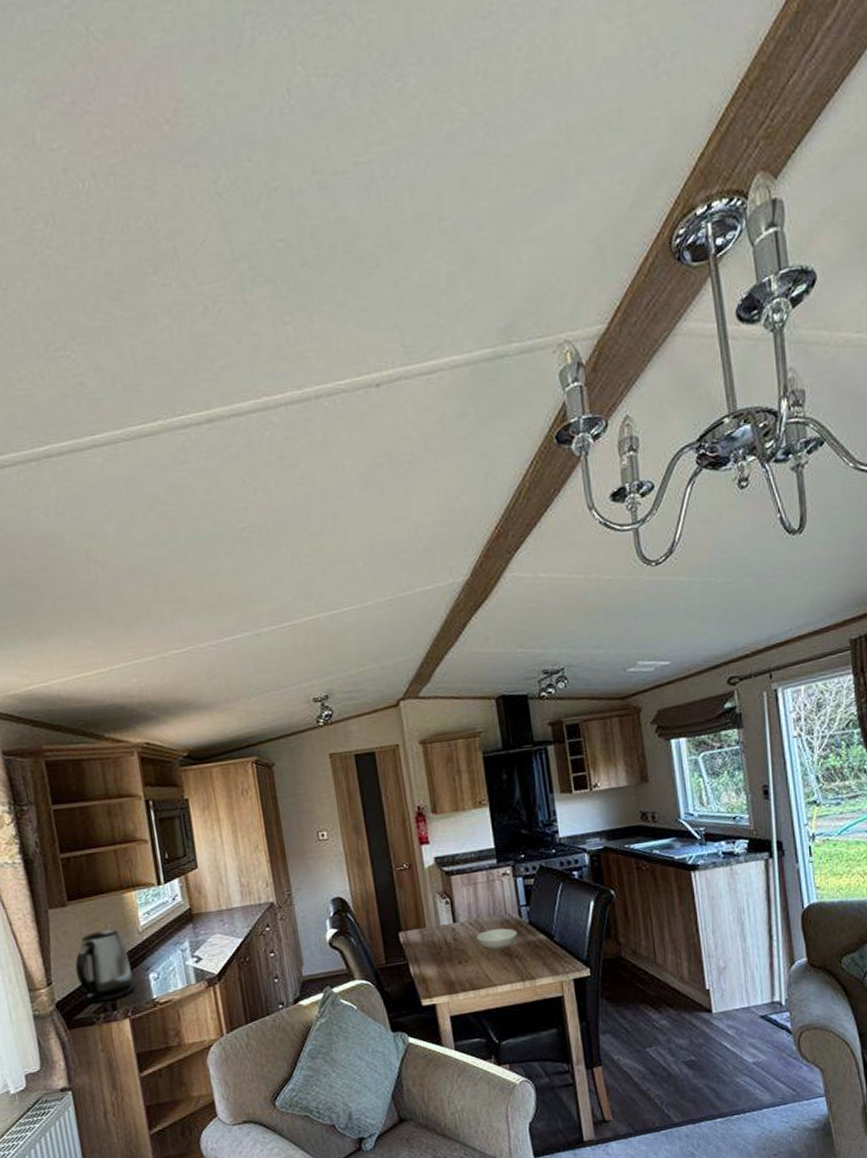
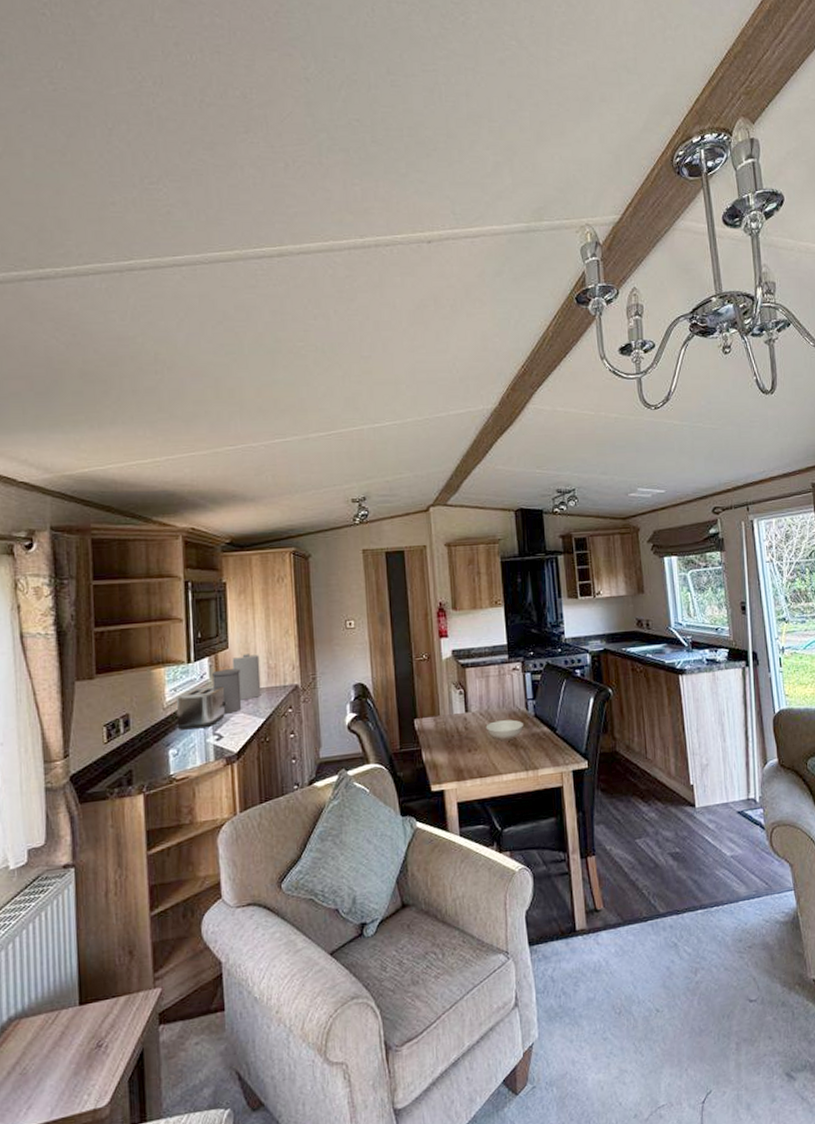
kettle: present [75,928,135,1005] -> none [95,703,152,779]
toaster: none [150,906,203,954] -> present [176,685,227,730]
canister: none [184,888,218,936] -> present [212,668,242,714]
paper towel holder: none [203,872,237,921] -> present [232,654,262,700]

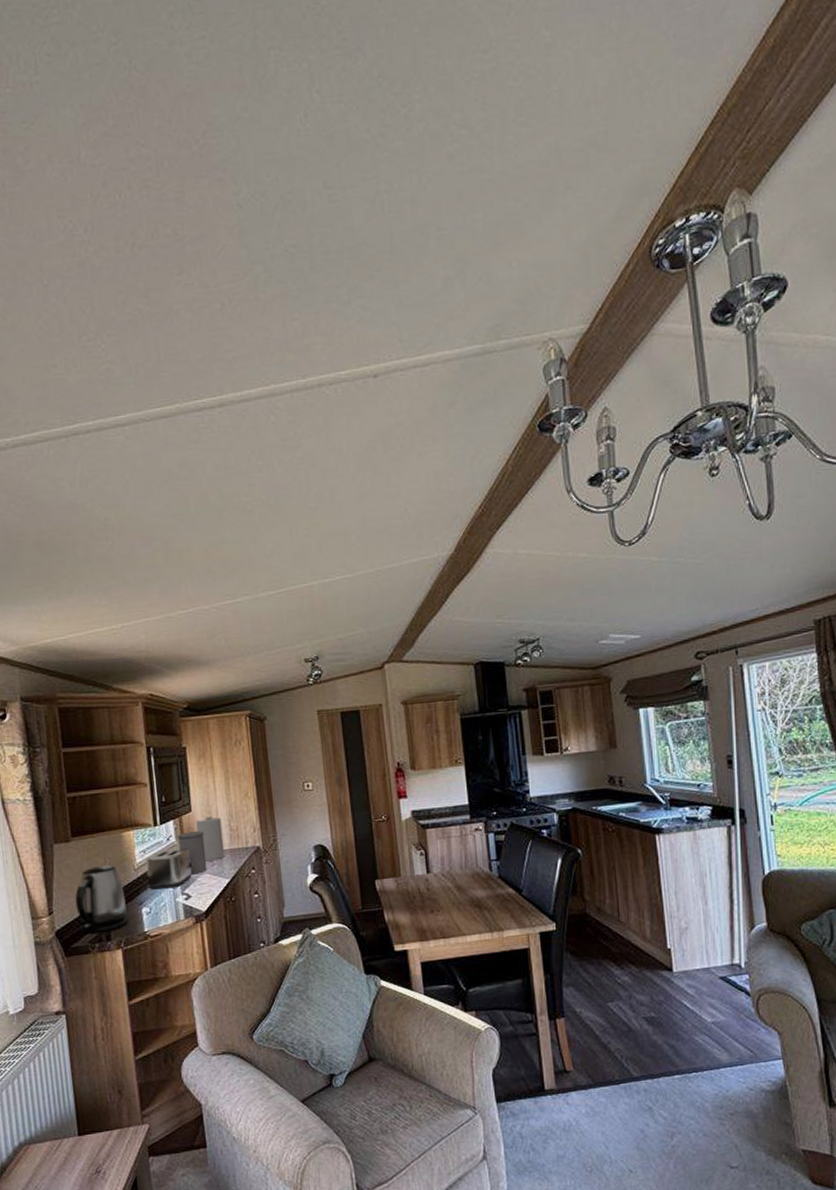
kettle: none [95,703,152,779] -> present [75,864,128,935]
bowl: present [485,719,523,742] -> none [448,881,487,903]

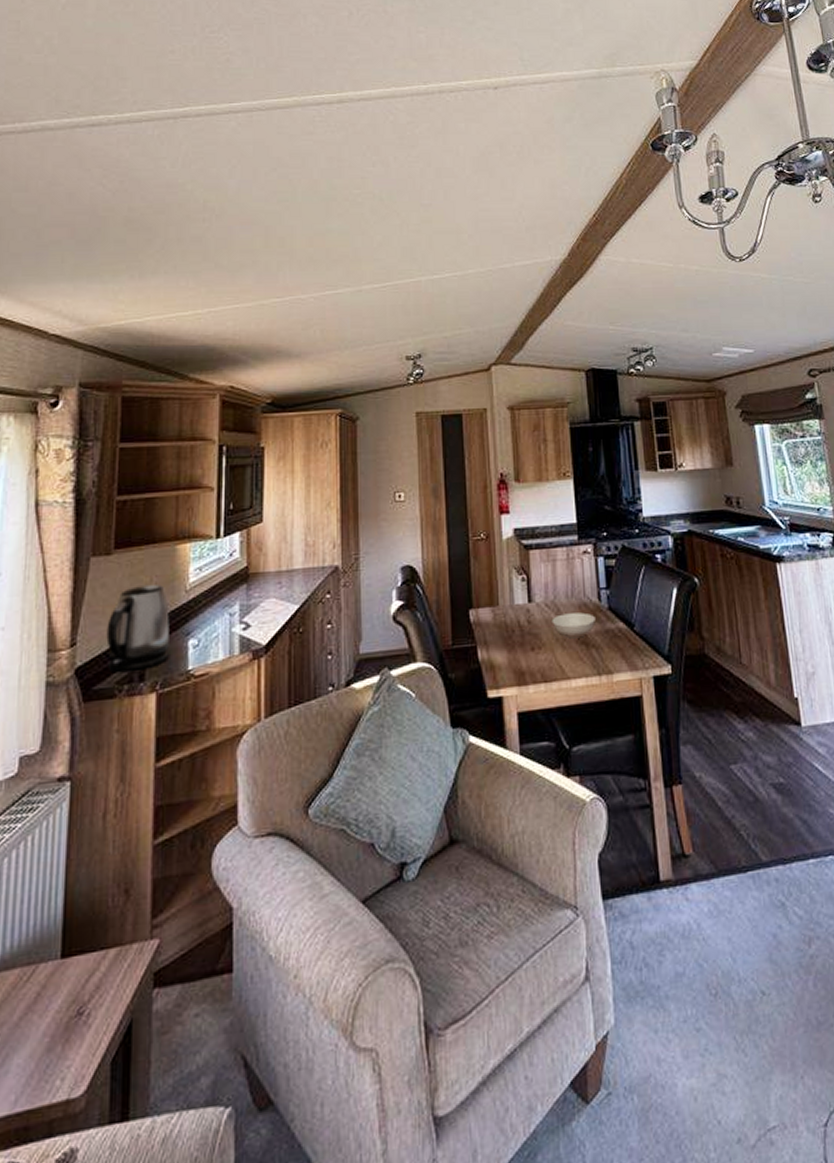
toaster: present [145,847,194,890] -> none [200,565,258,617]
canister: present [178,831,207,875] -> none [243,545,274,599]
paper towel holder: present [195,817,225,862] -> none [266,529,297,583]
bowl: none [448,881,487,903] -> present [551,612,596,639]

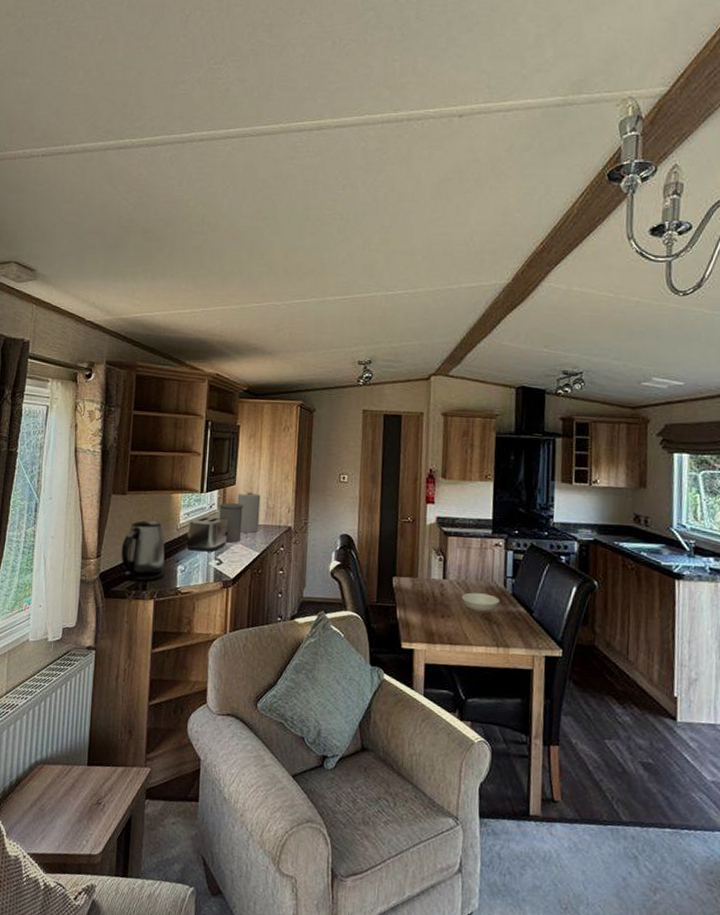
toaster: none [200,565,258,617] -> present [186,516,229,552]
canister: none [243,545,274,599] -> present [219,502,243,543]
paper towel holder: none [266,529,297,583] -> present [237,492,261,534]

